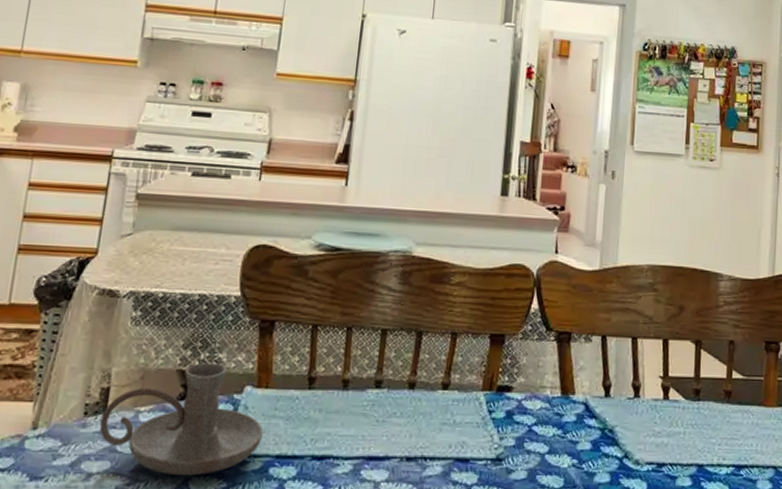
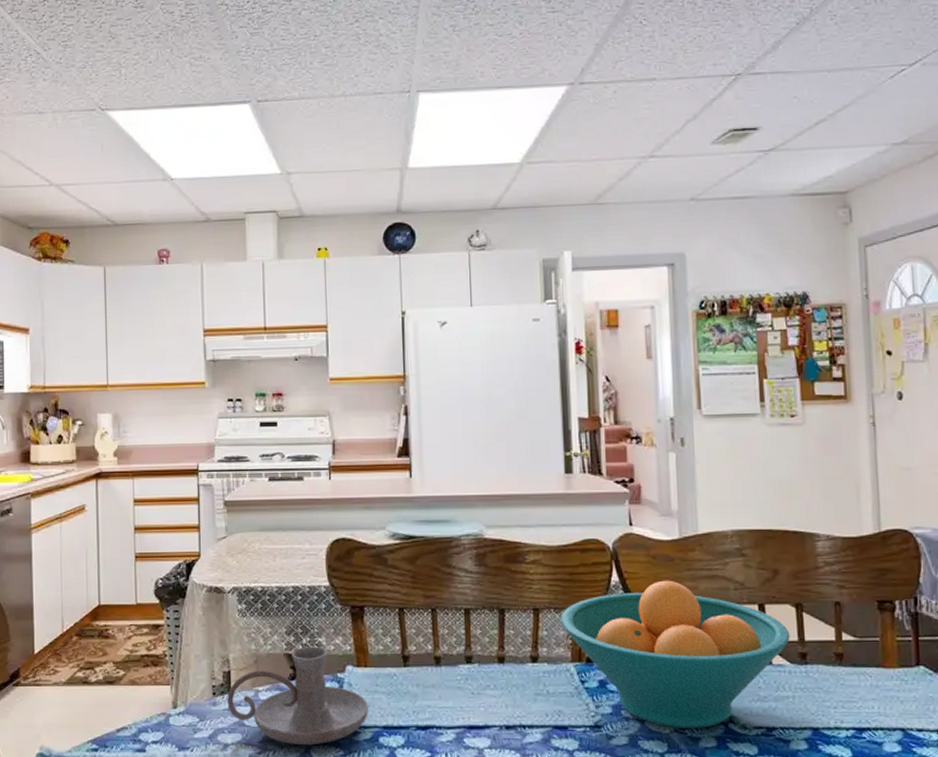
fruit bowl: none [477,310,688,463] -> present [560,580,790,728]

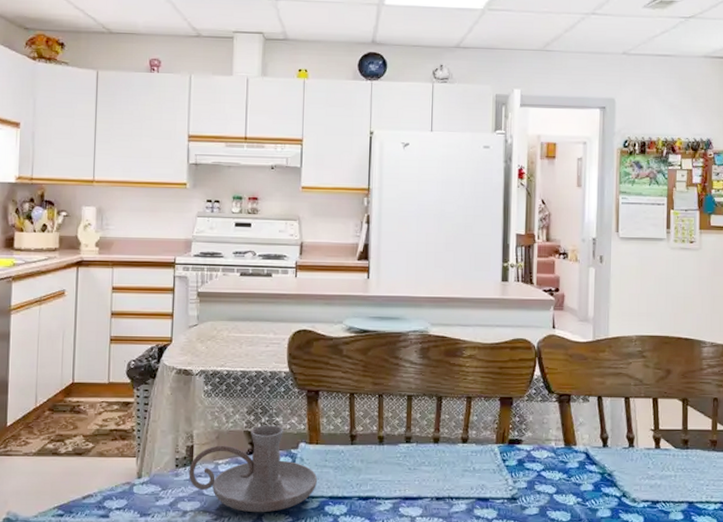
fruit bowl: present [560,580,790,728] -> none [489,376,676,501]

